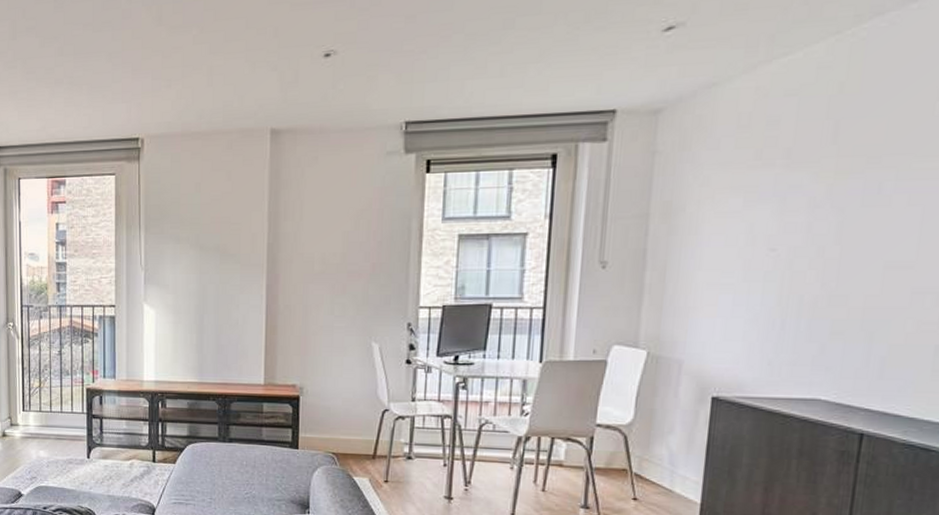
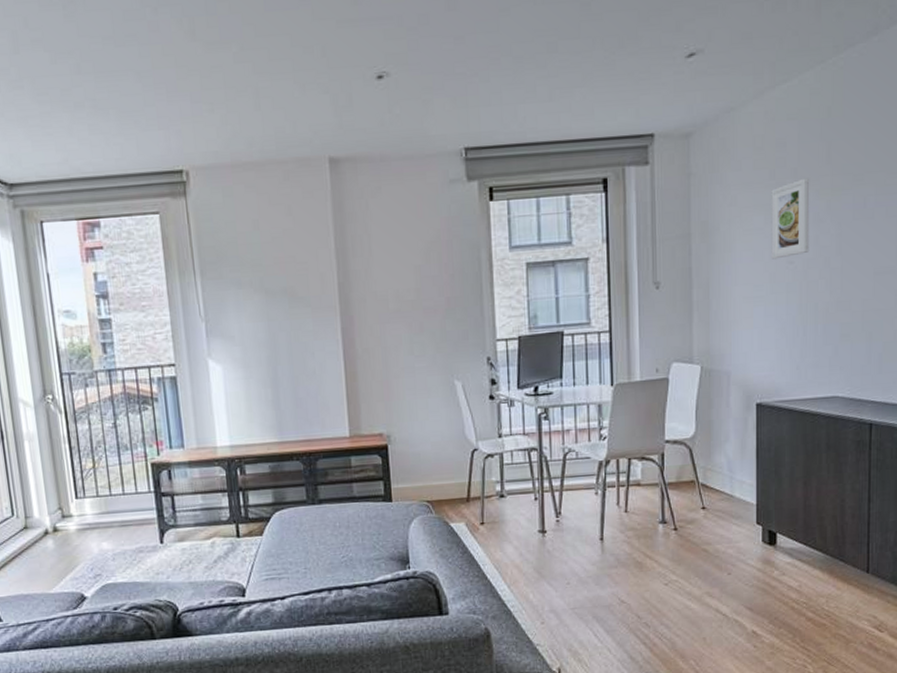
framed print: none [747,159,806,245] -> present [771,178,810,259]

